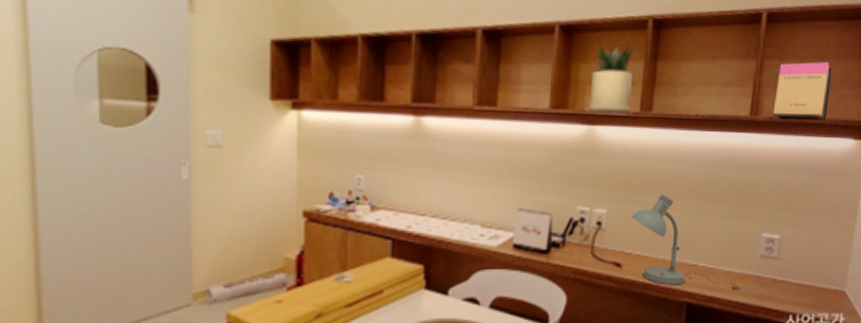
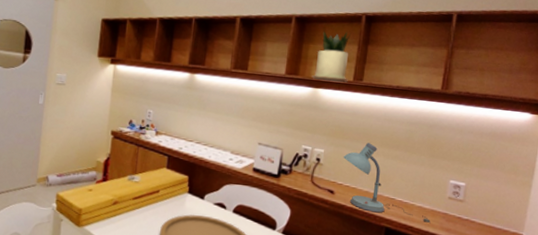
books: present [773,61,832,121] -> none [461,52,512,97]

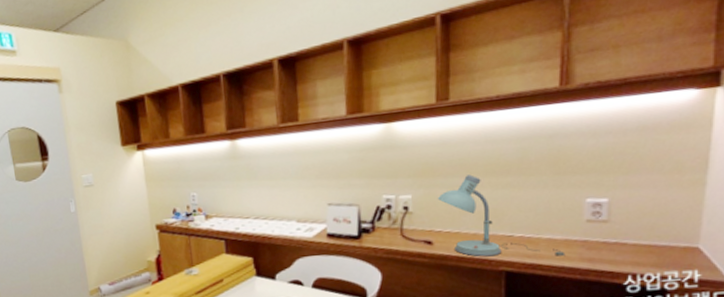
planter: present [311,30,351,82] -> none [380,42,429,113]

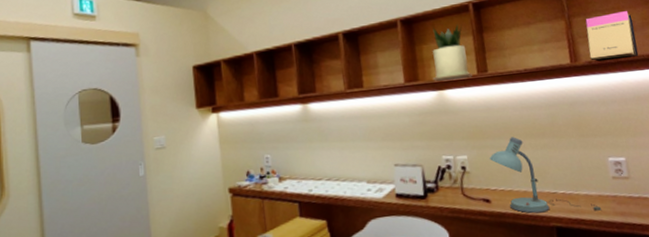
planter: none [380,42,429,113] -> present [432,24,472,82]
books: none [587,13,661,84] -> present [585,10,639,62]

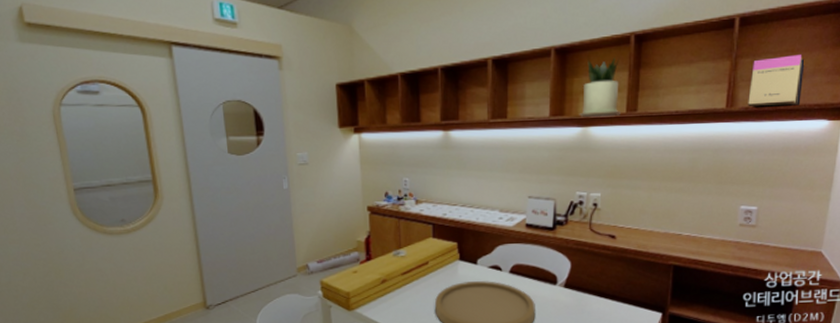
desk lamp: present [489,137,602,214] -> none [622,178,722,254]

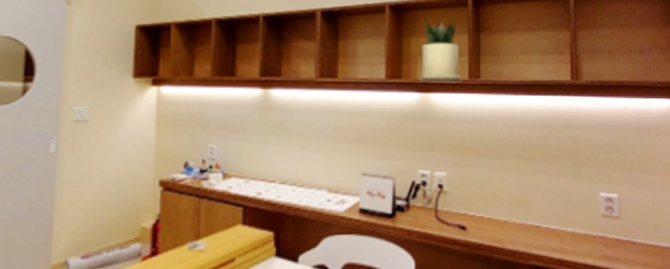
books: present [748,53,805,108] -> none [591,29,644,83]

